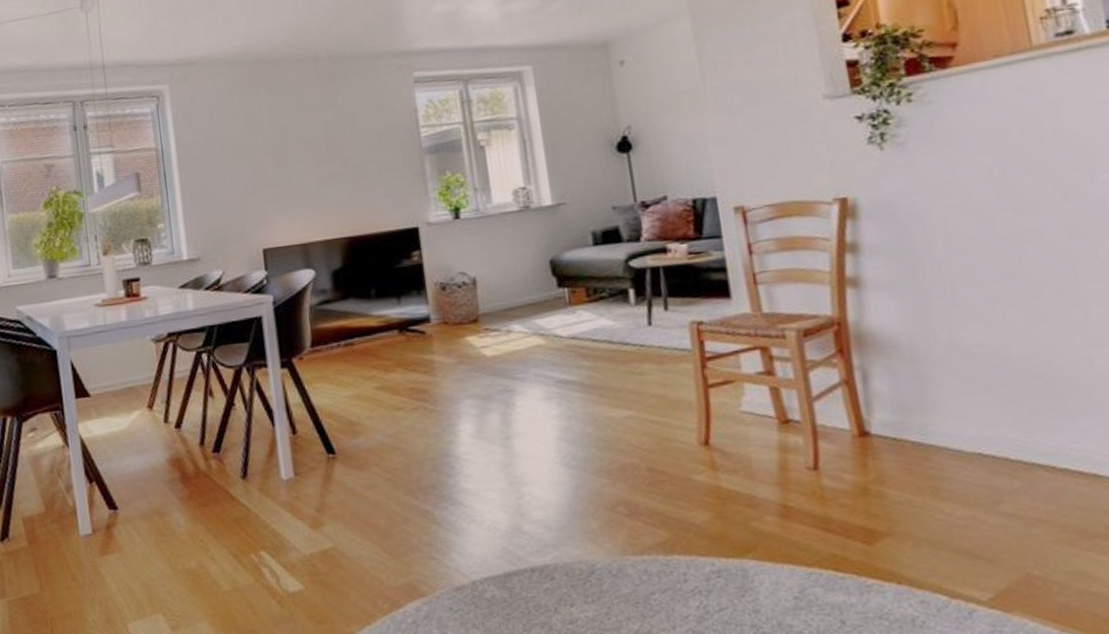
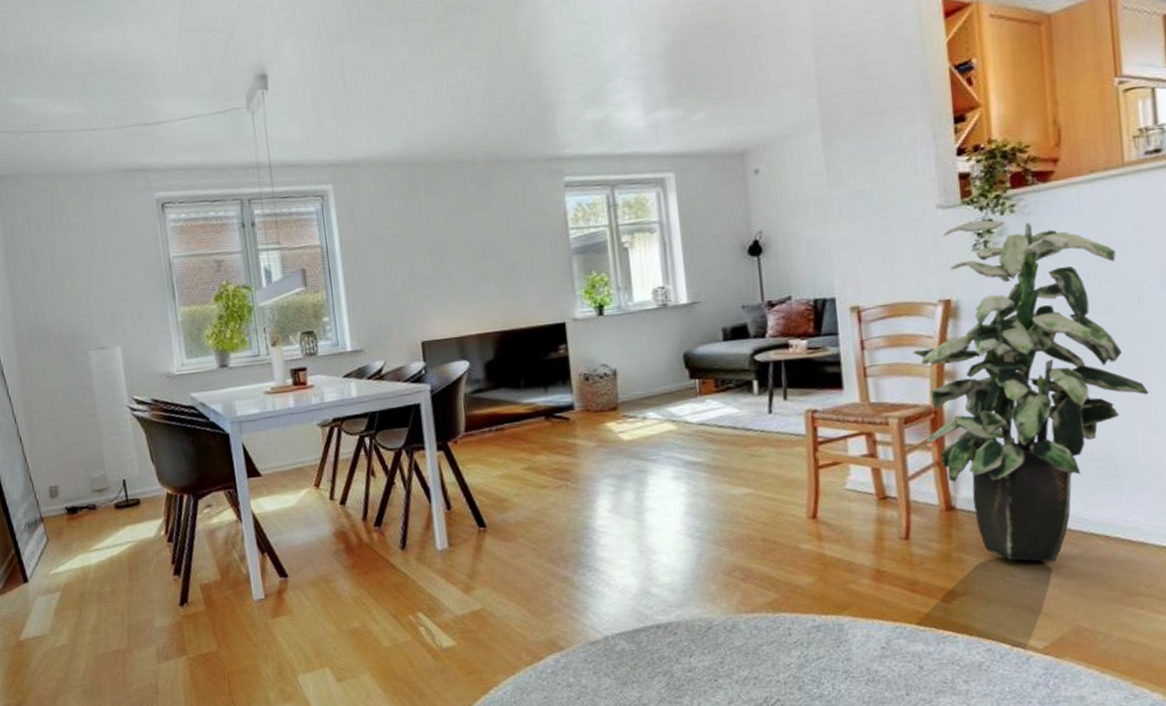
indoor plant: none [808,110,1086,498] -> present [912,220,1149,562]

